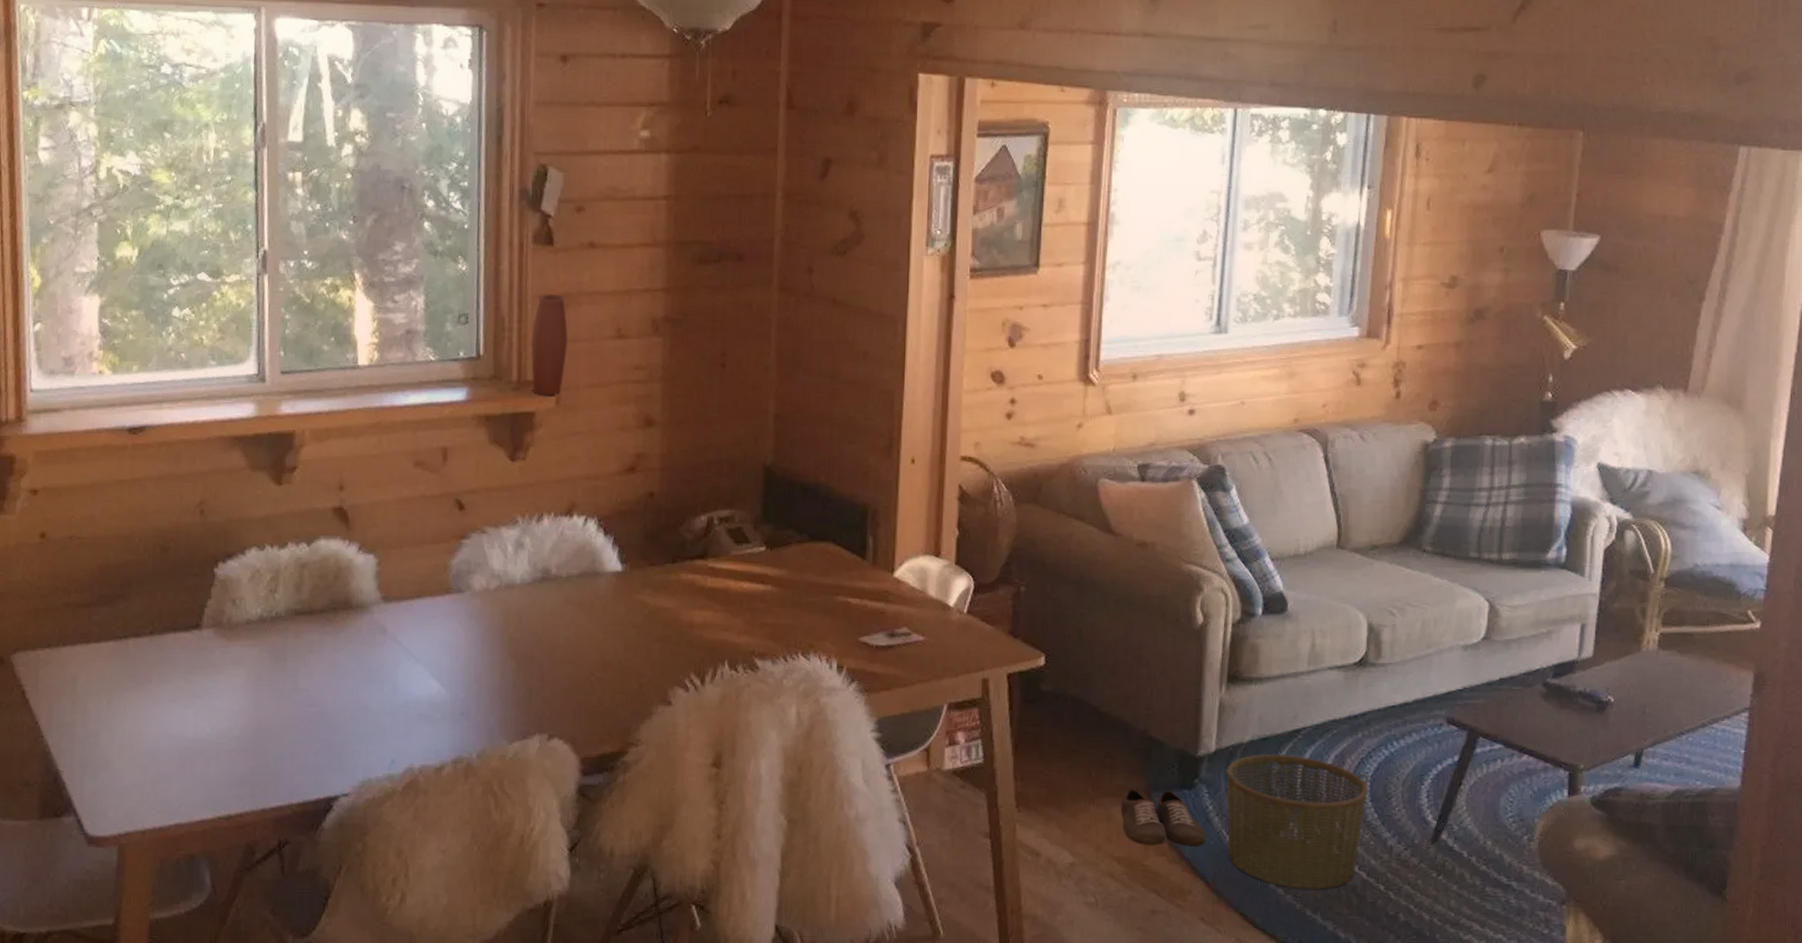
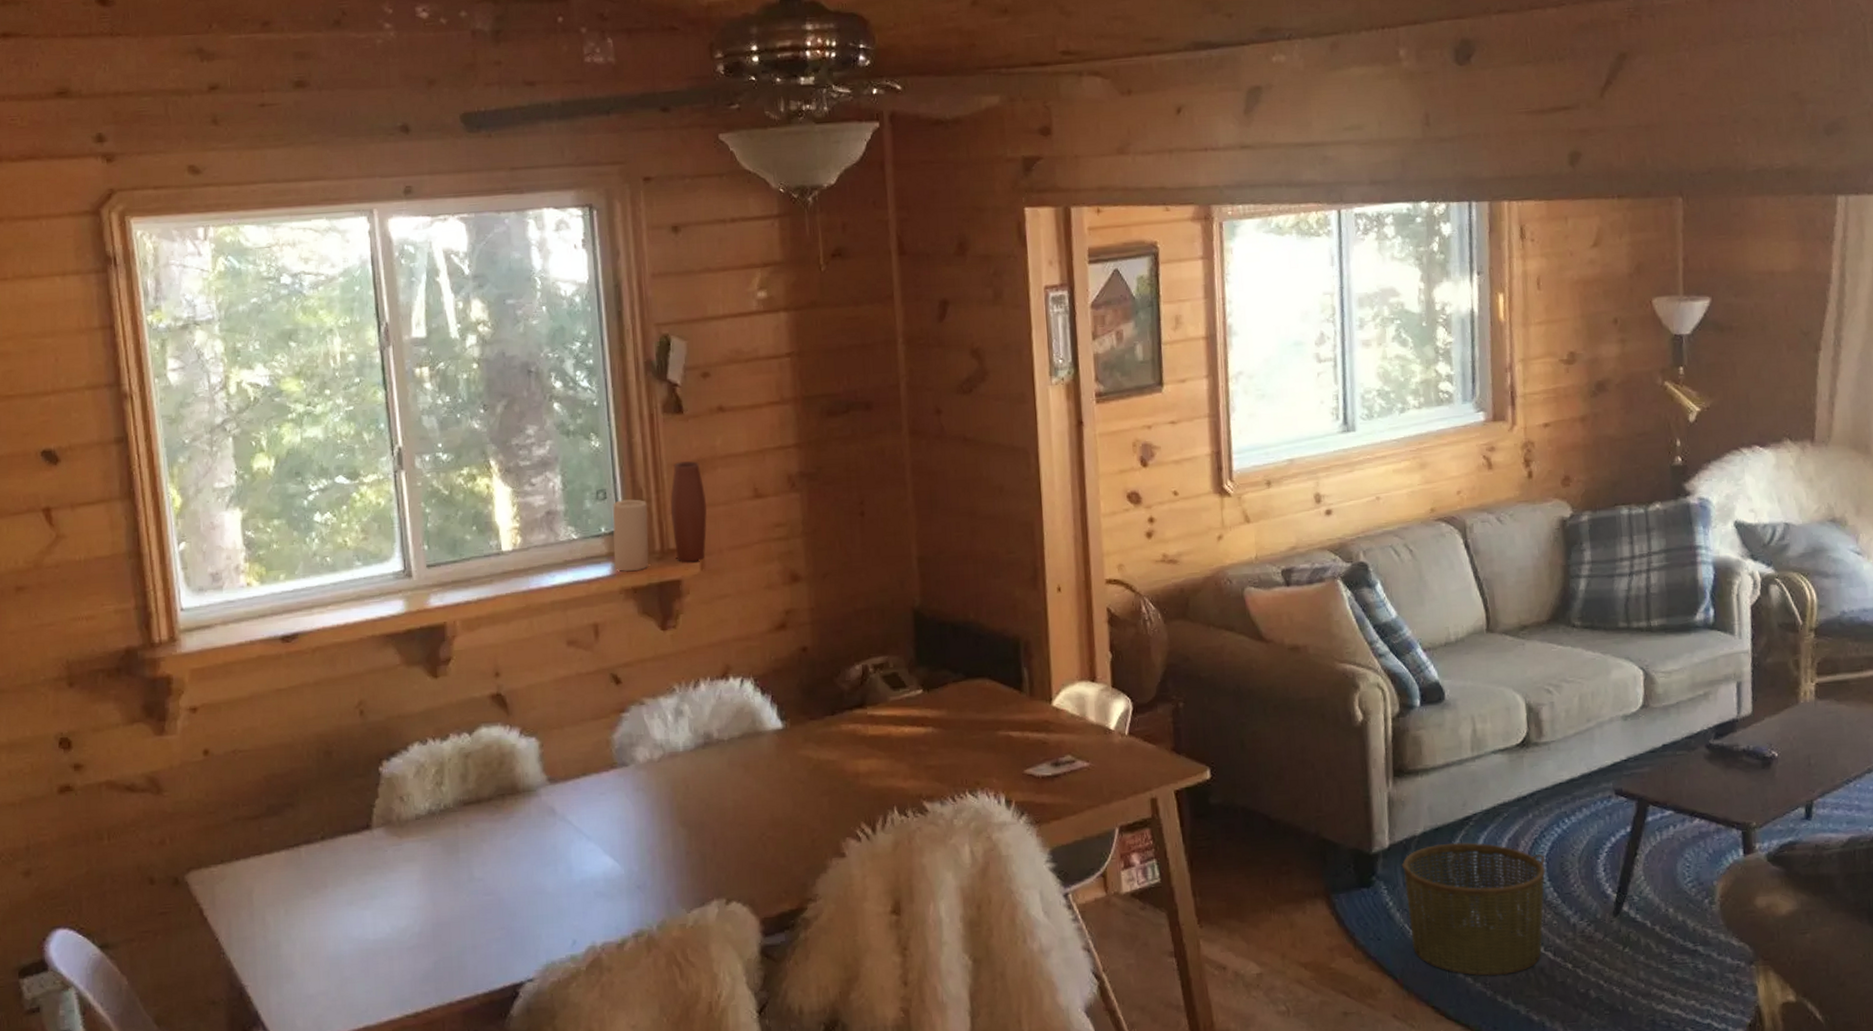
candle: none [469,326,508,398] -> present [612,499,649,571]
shoe: present [1120,788,1207,847] -> none [1301,890,1391,948]

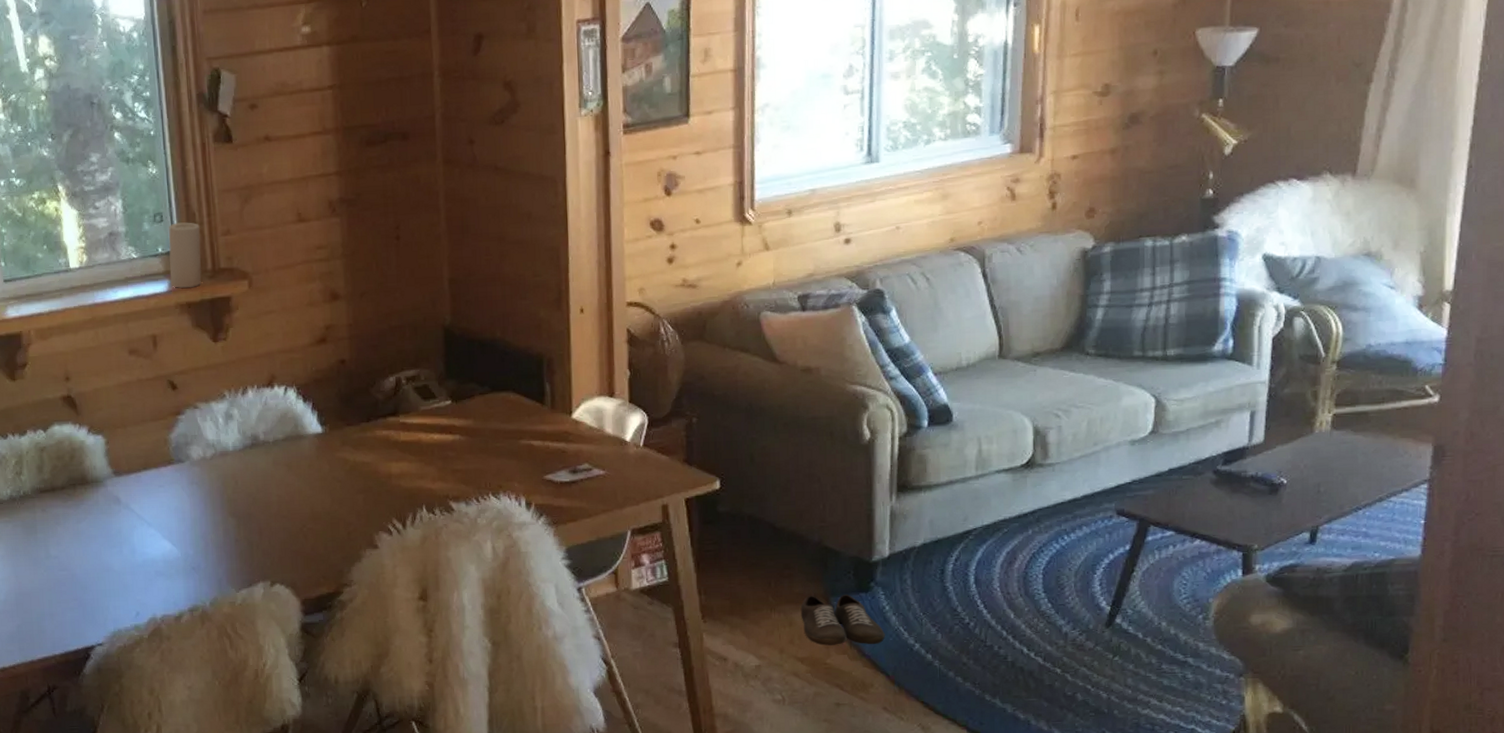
vase: present [670,461,707,562] -> none [221,187,254,280]
shoe: none [1301,890,1391,948] -> present [800,594,885,646]
basket: present [1401,842,1546,977] -> none [900,554,1041,677]

